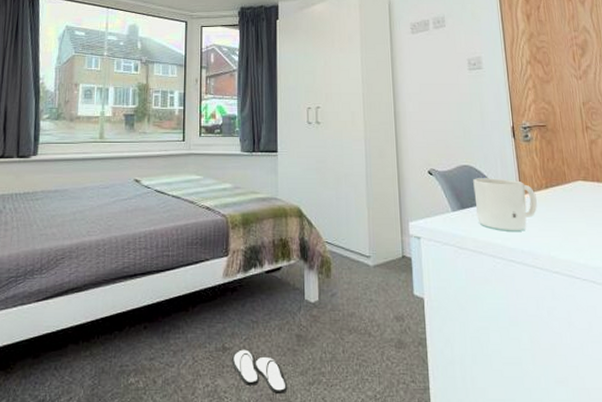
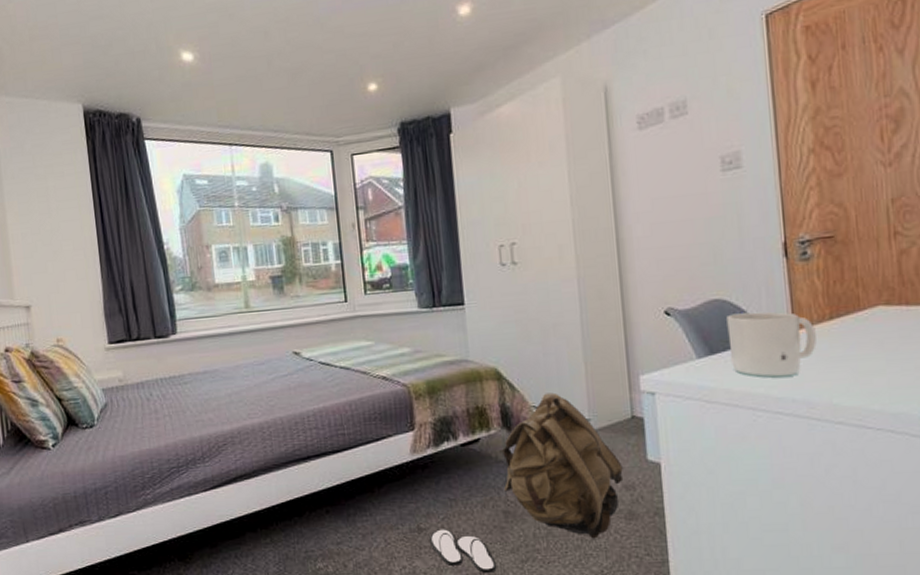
backpack: none [297,231,395,365] -> present [500,392,624,539]

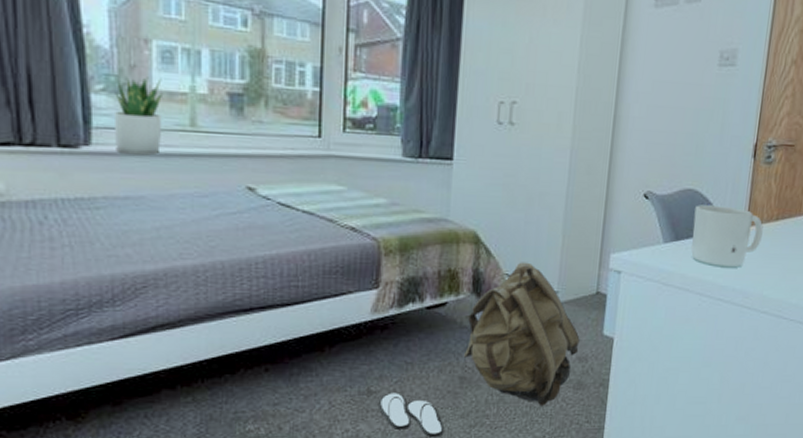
planter: none [189,273,226,338] -> present [113,77,162,156]

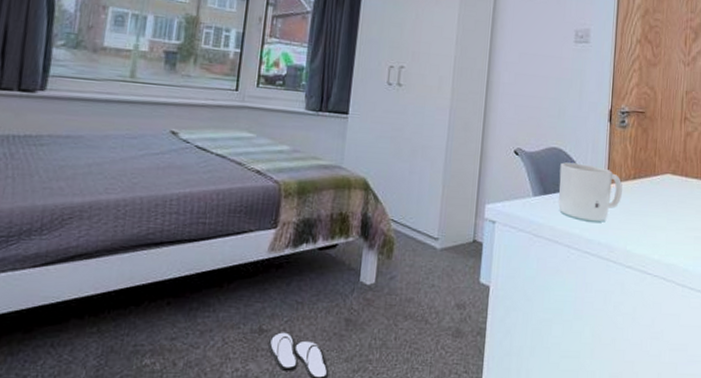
planter: present [113,77,162,156] -> none [65,36,113,101]
backpack: present [463,262,580,406] -> none [349,209,458,353]

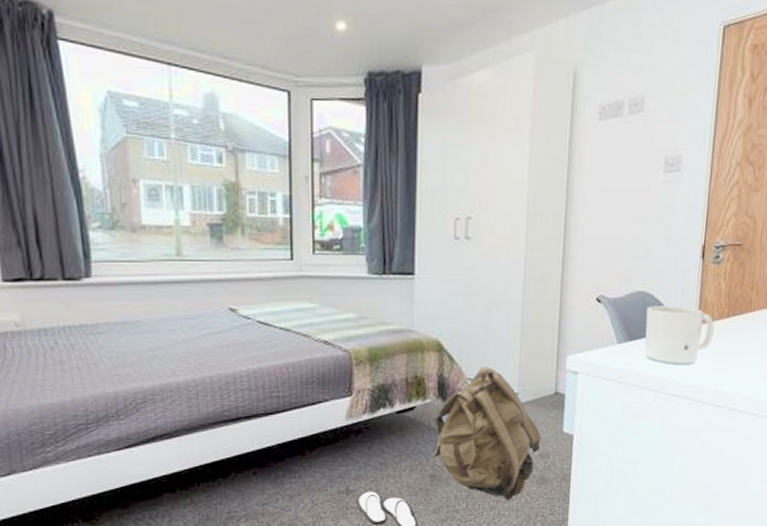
backpack: none [349,209,458,353] -> present [432,367,541,501]

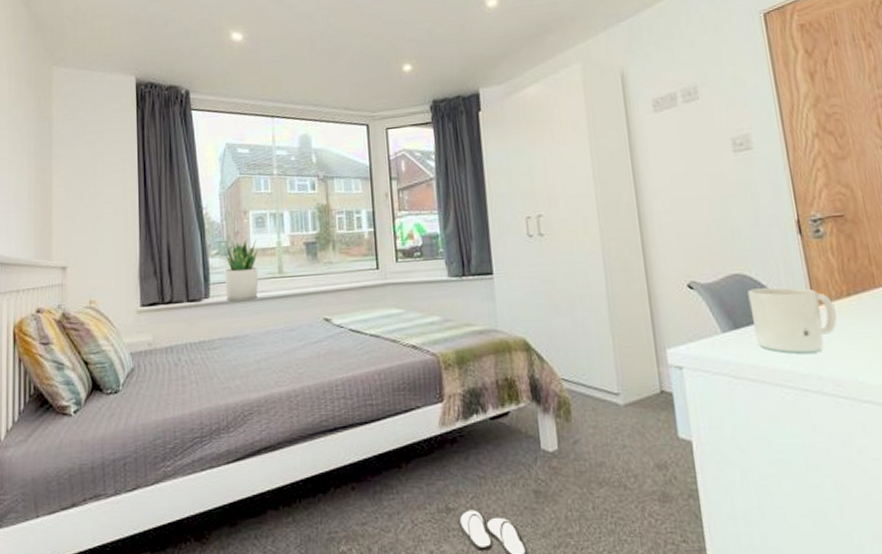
planter: none [109,213,152,284] -> present [225,238,259,303]
backpack: present [432,367,541,501] -> none [529,365,656,523]

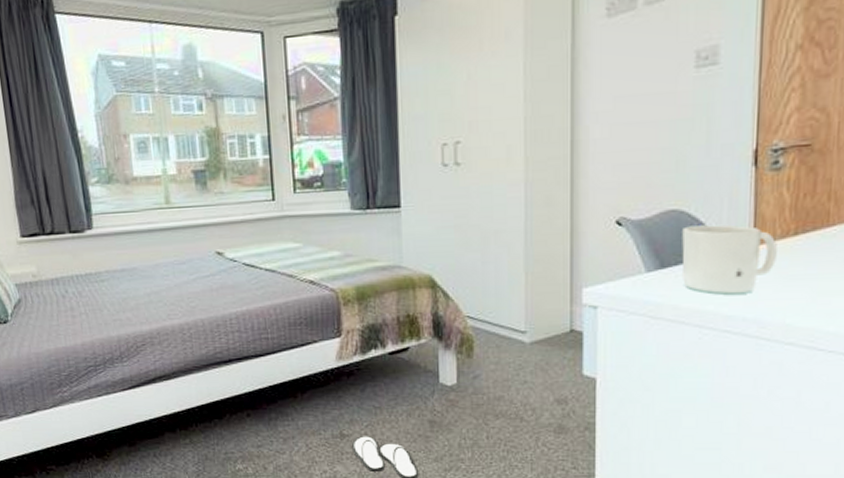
planter: present [225,238,259,303] -> none [106,165,145,234]

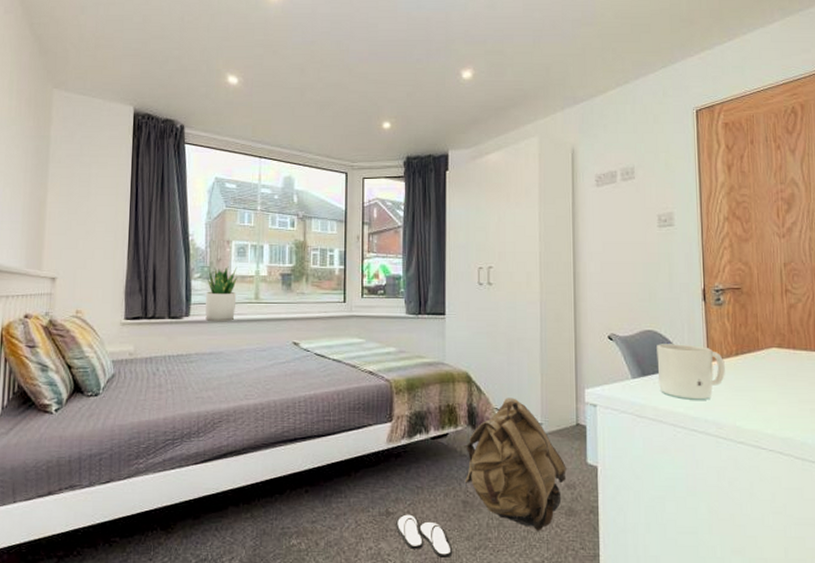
planter: none [106,165,145,234] -> present [205,266,237,322]
backpack: none [429,303,556,451] -> present [464,398,567,531]

